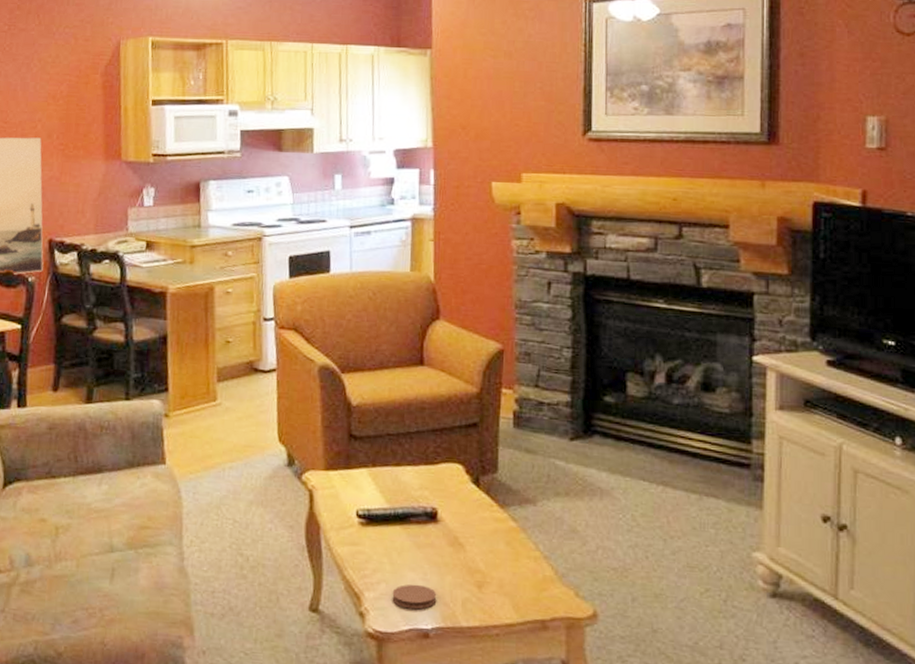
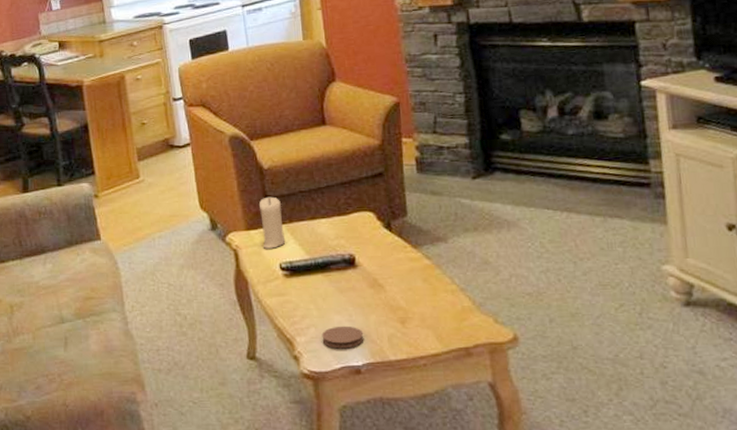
candle: none [340,436,366,493] -> present [259,196,286,249]

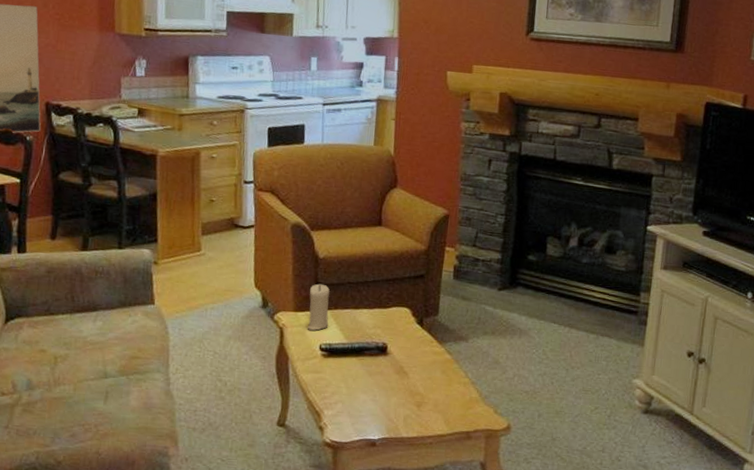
coaster: present [322,326,364,349] -> none [346,404,384,424]

